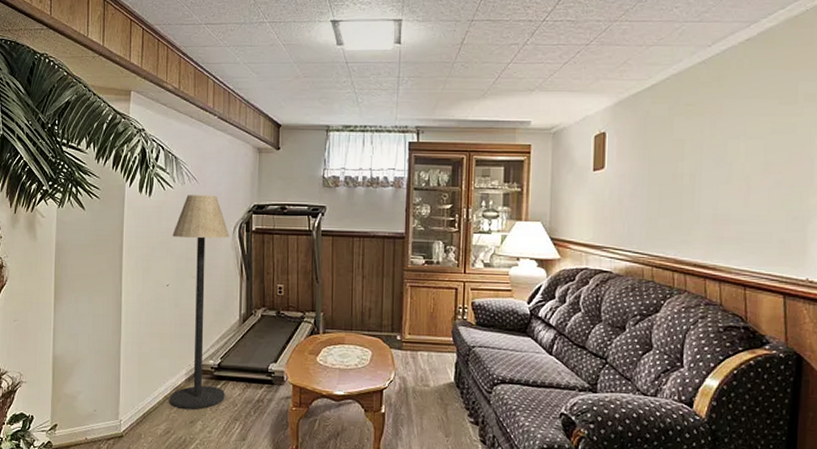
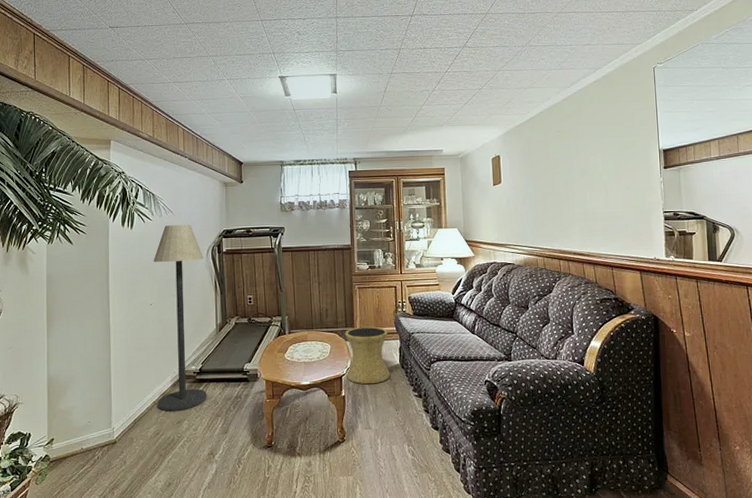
side table: none [387,333,443,403] -> present [345,326,391,385]

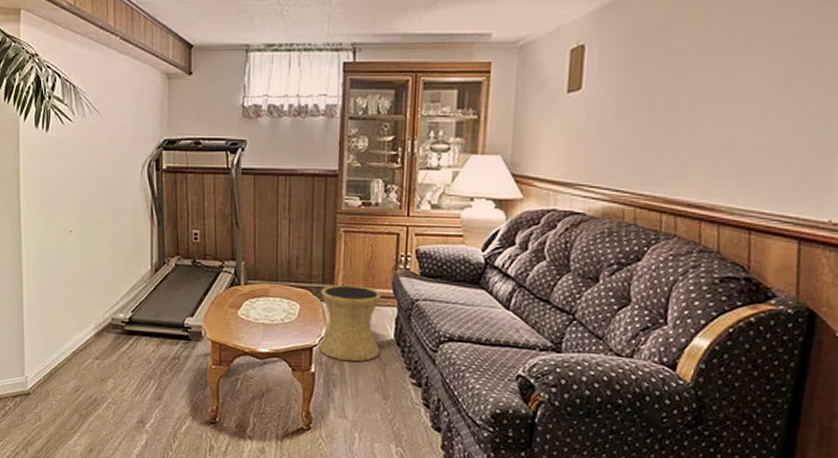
floor lamp: present [153,224,207,411] -> none [74,129,138,367]

